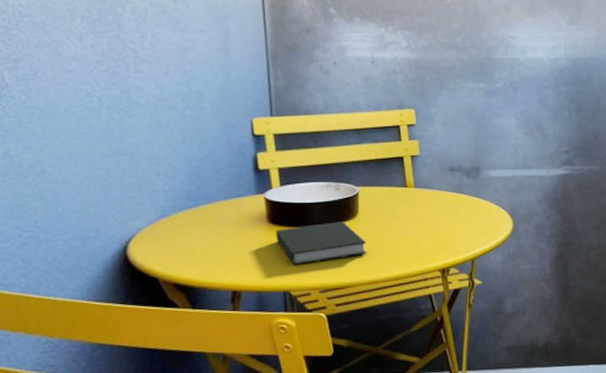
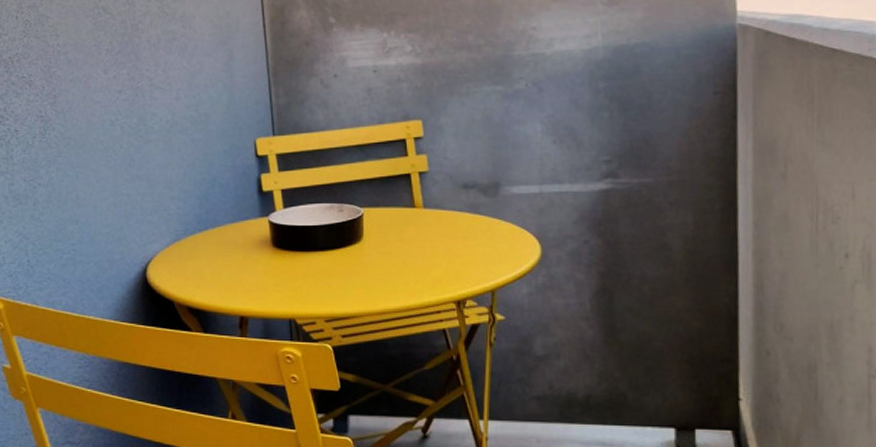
book: present [276,222,366,266] -> none [281,246,372,293]

